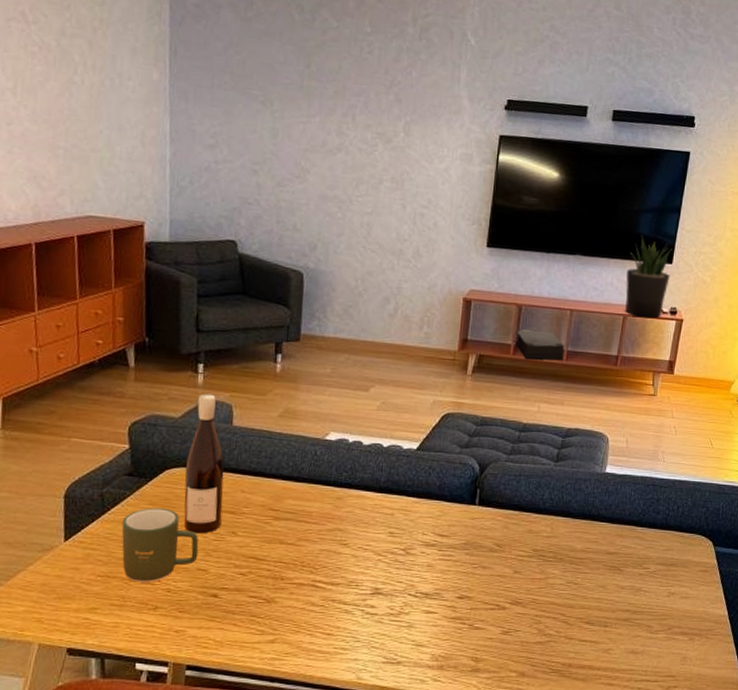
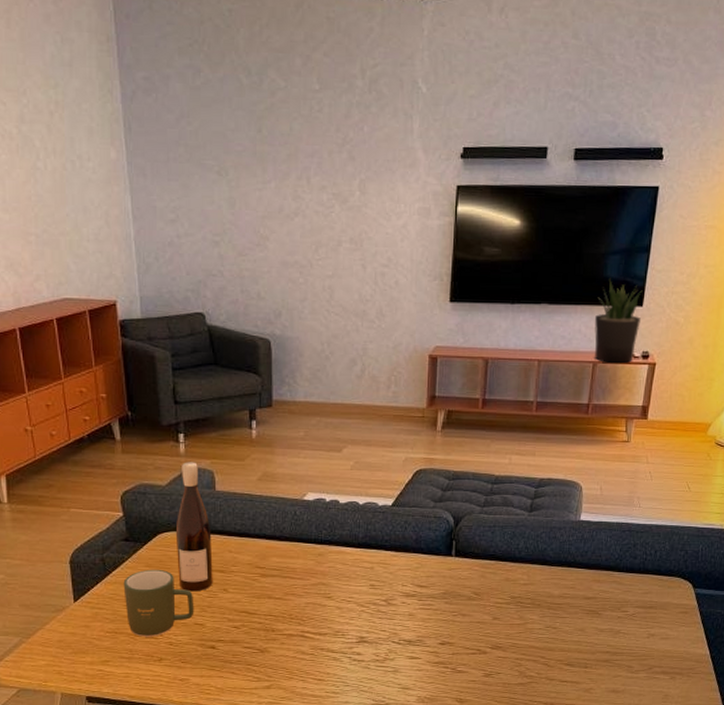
game console: present [513,327,565,361] -> none [482,380,534,413]

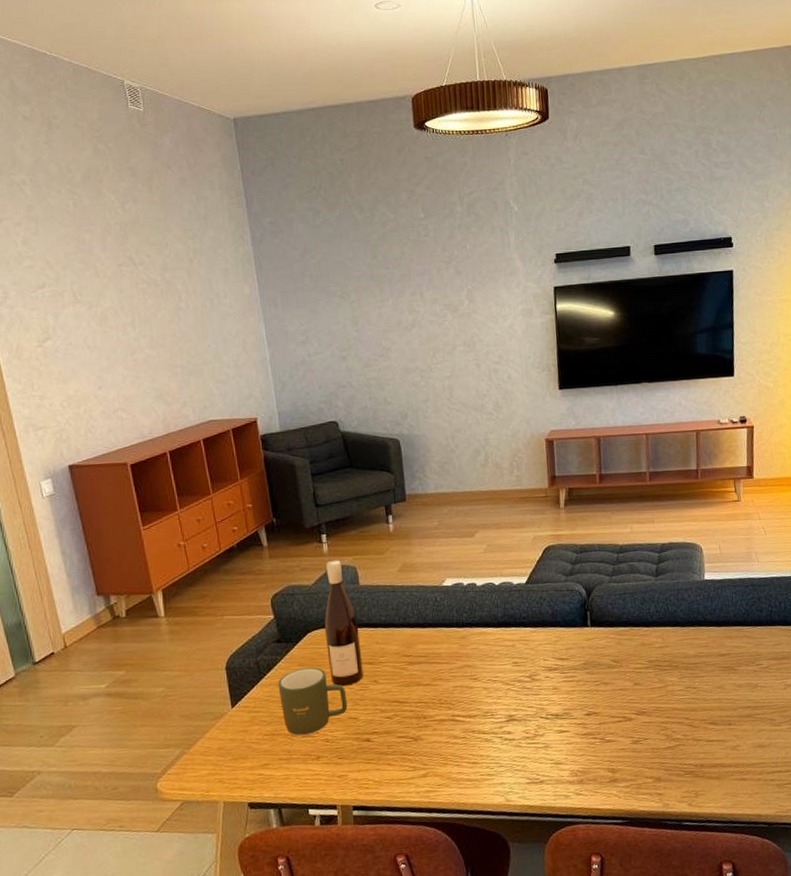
planter: present [594,277,642,363] -> none [692,353,734,430]

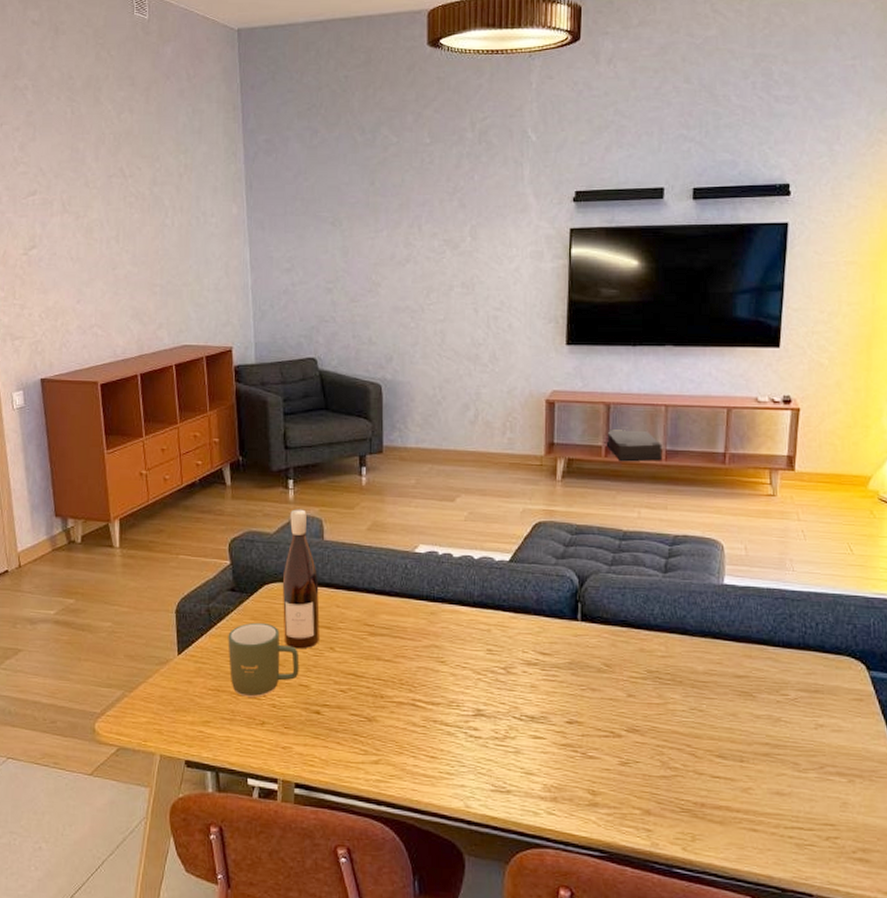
game console: none [598,456,647,486] -> present [604,427,663,462]

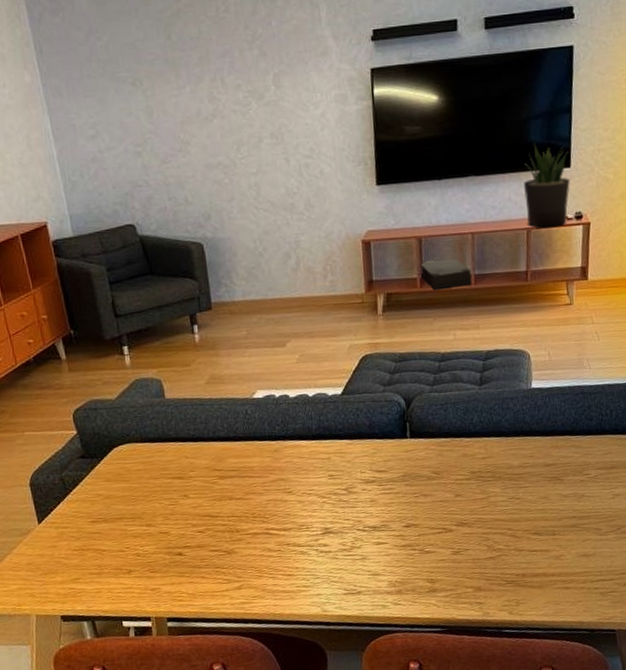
mug: present [228,622,300,697] -> none [84,482,158,551]
bottle: present [282,509,320,649] -> none [129,372,173,502]
planter: none [727,317,778,408] -> present [524,142,570,228]

